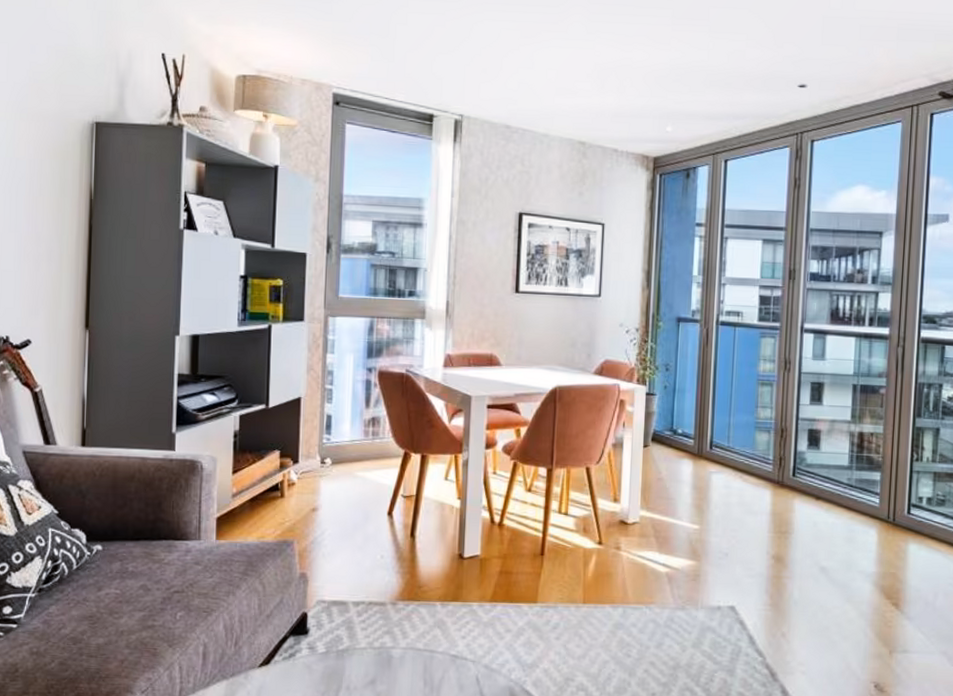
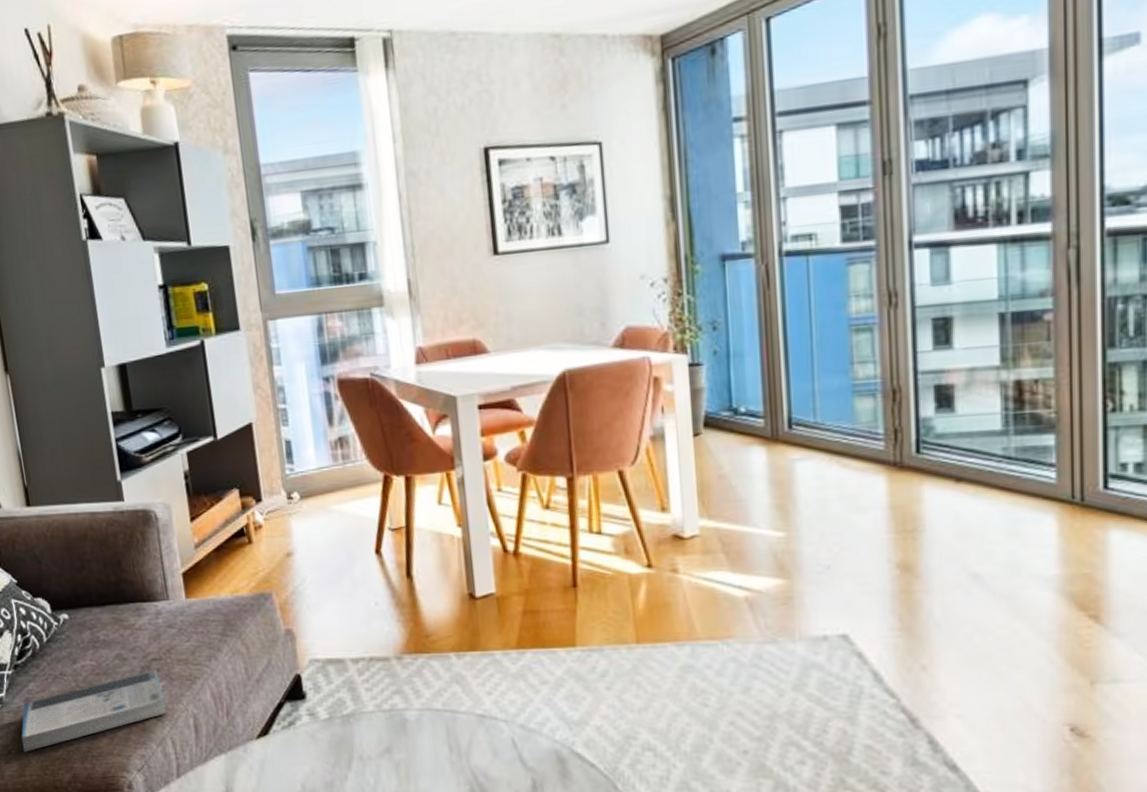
book: none [31,601,180,671] -> present [21,670,167,752]

